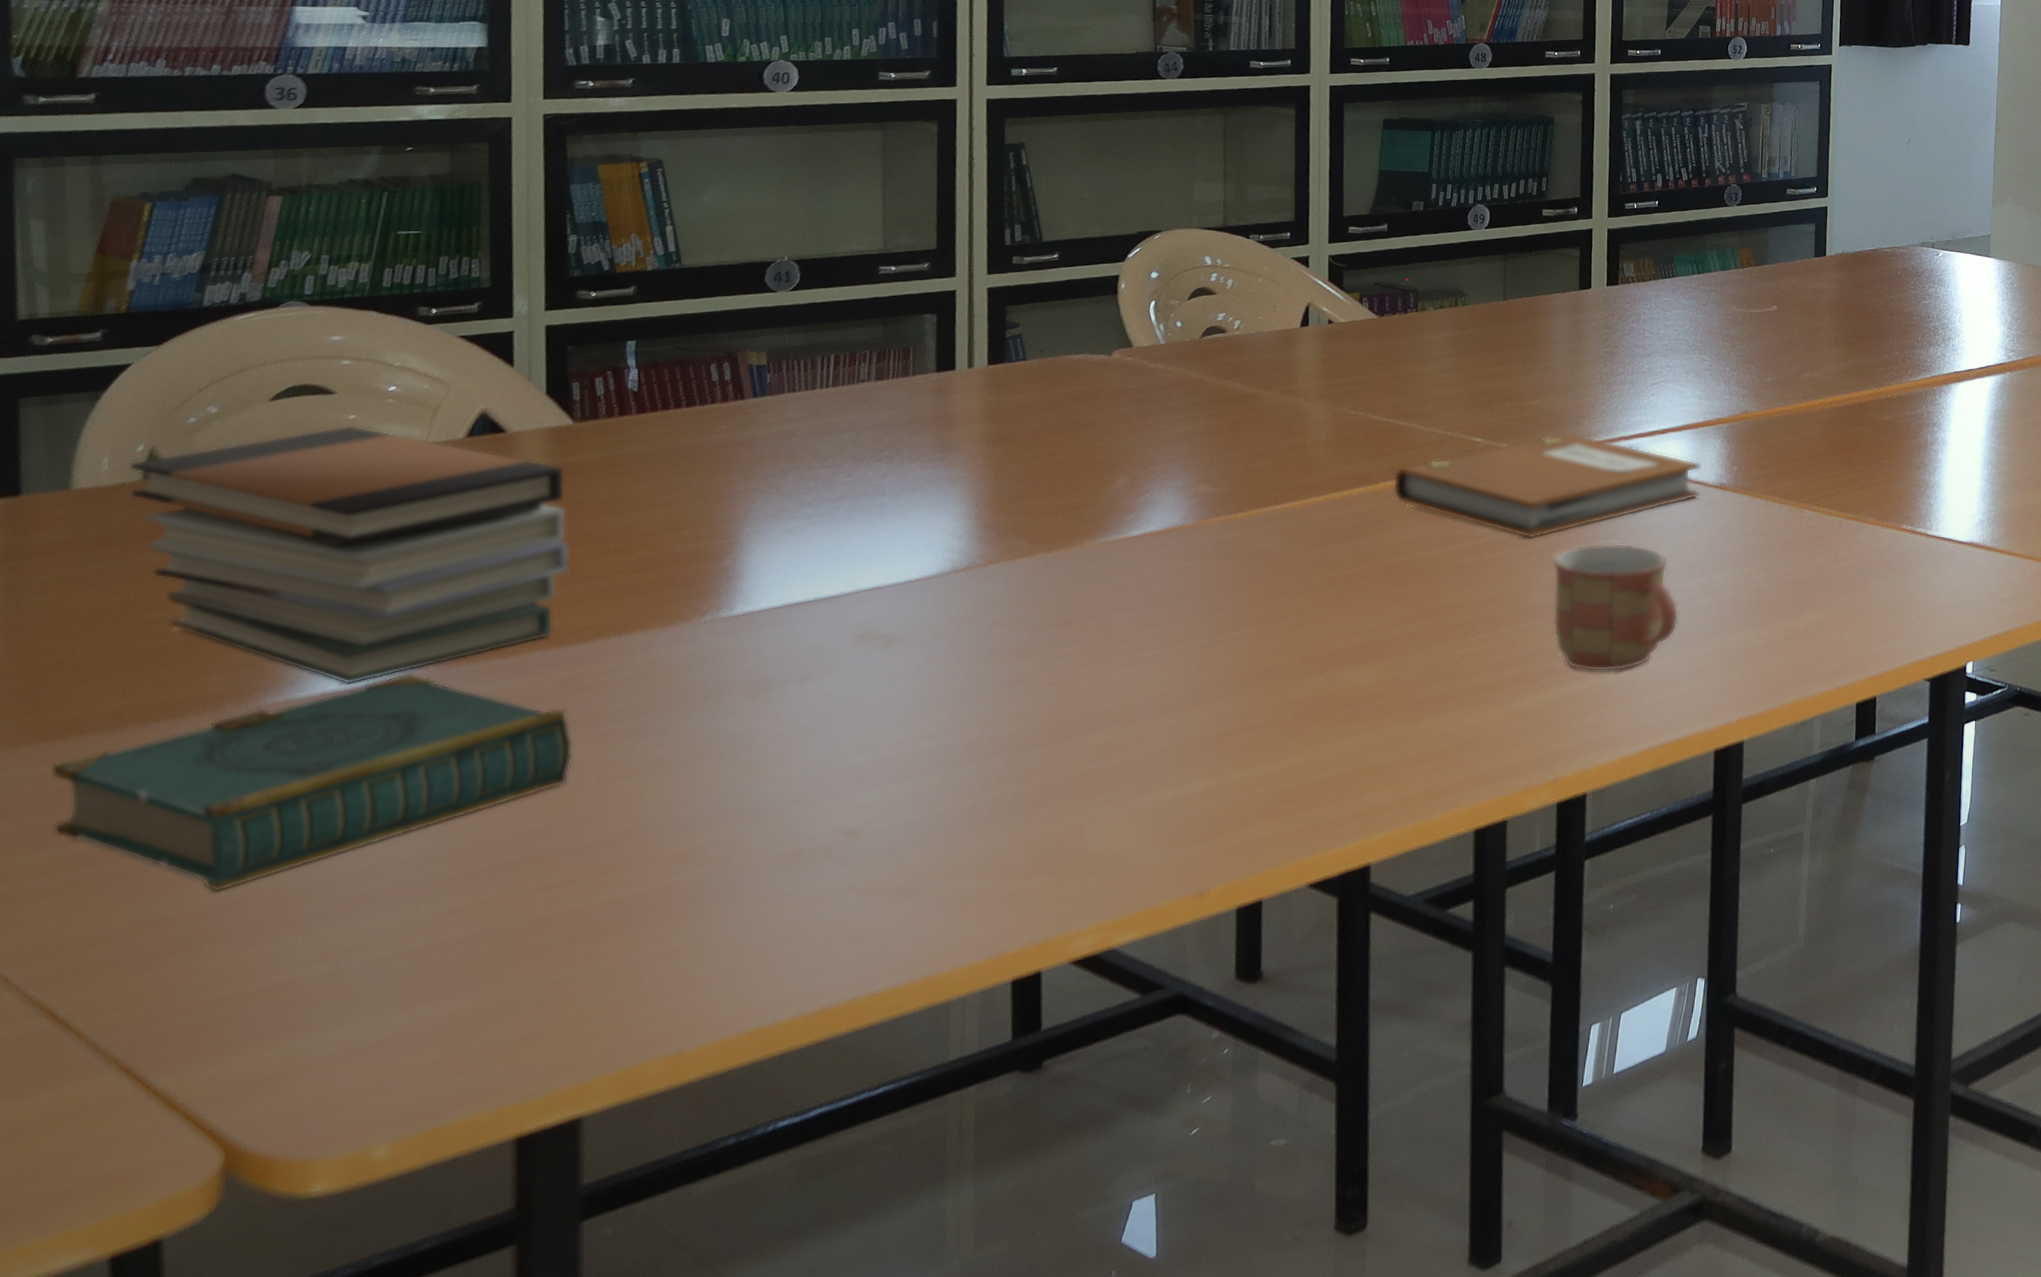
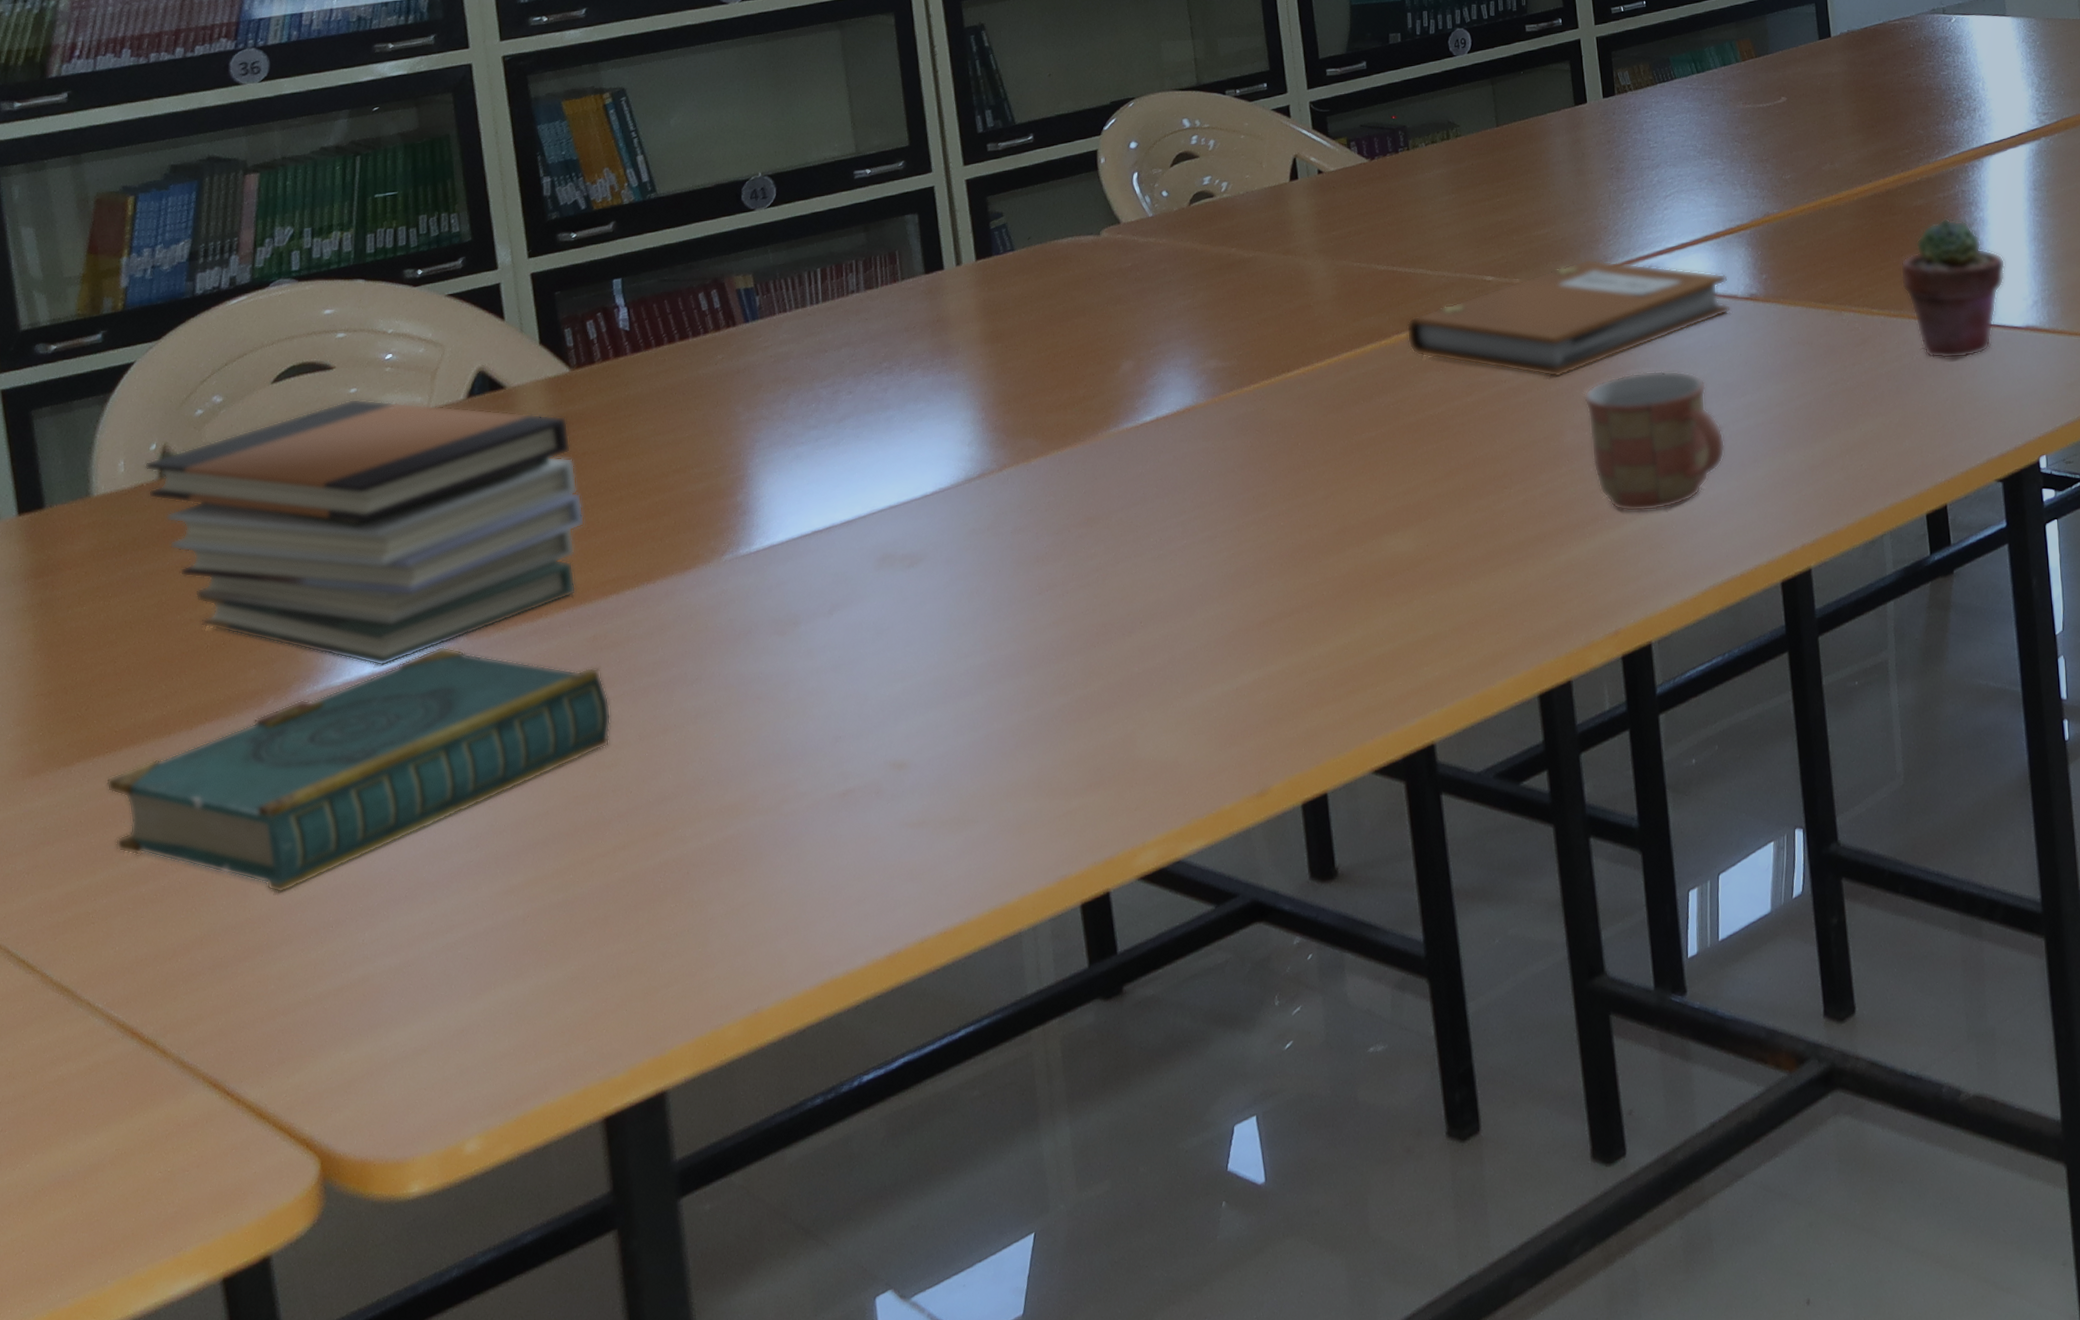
potted succulent: none [1861,435,1959,565] -> present [1900,218,2006,359]

